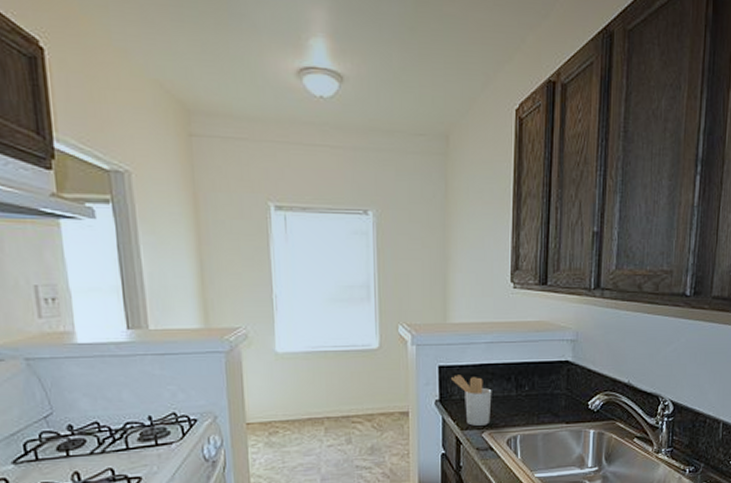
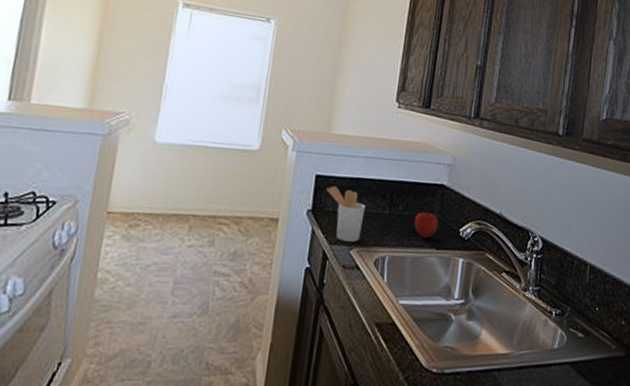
fruit: none [542,389,567,414] -> present [414,212,439,238]

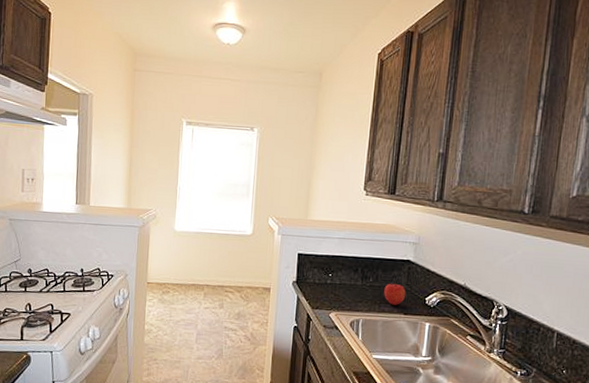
utensil holder: present [327,185,366,242] -> none [308,262,341,307]

